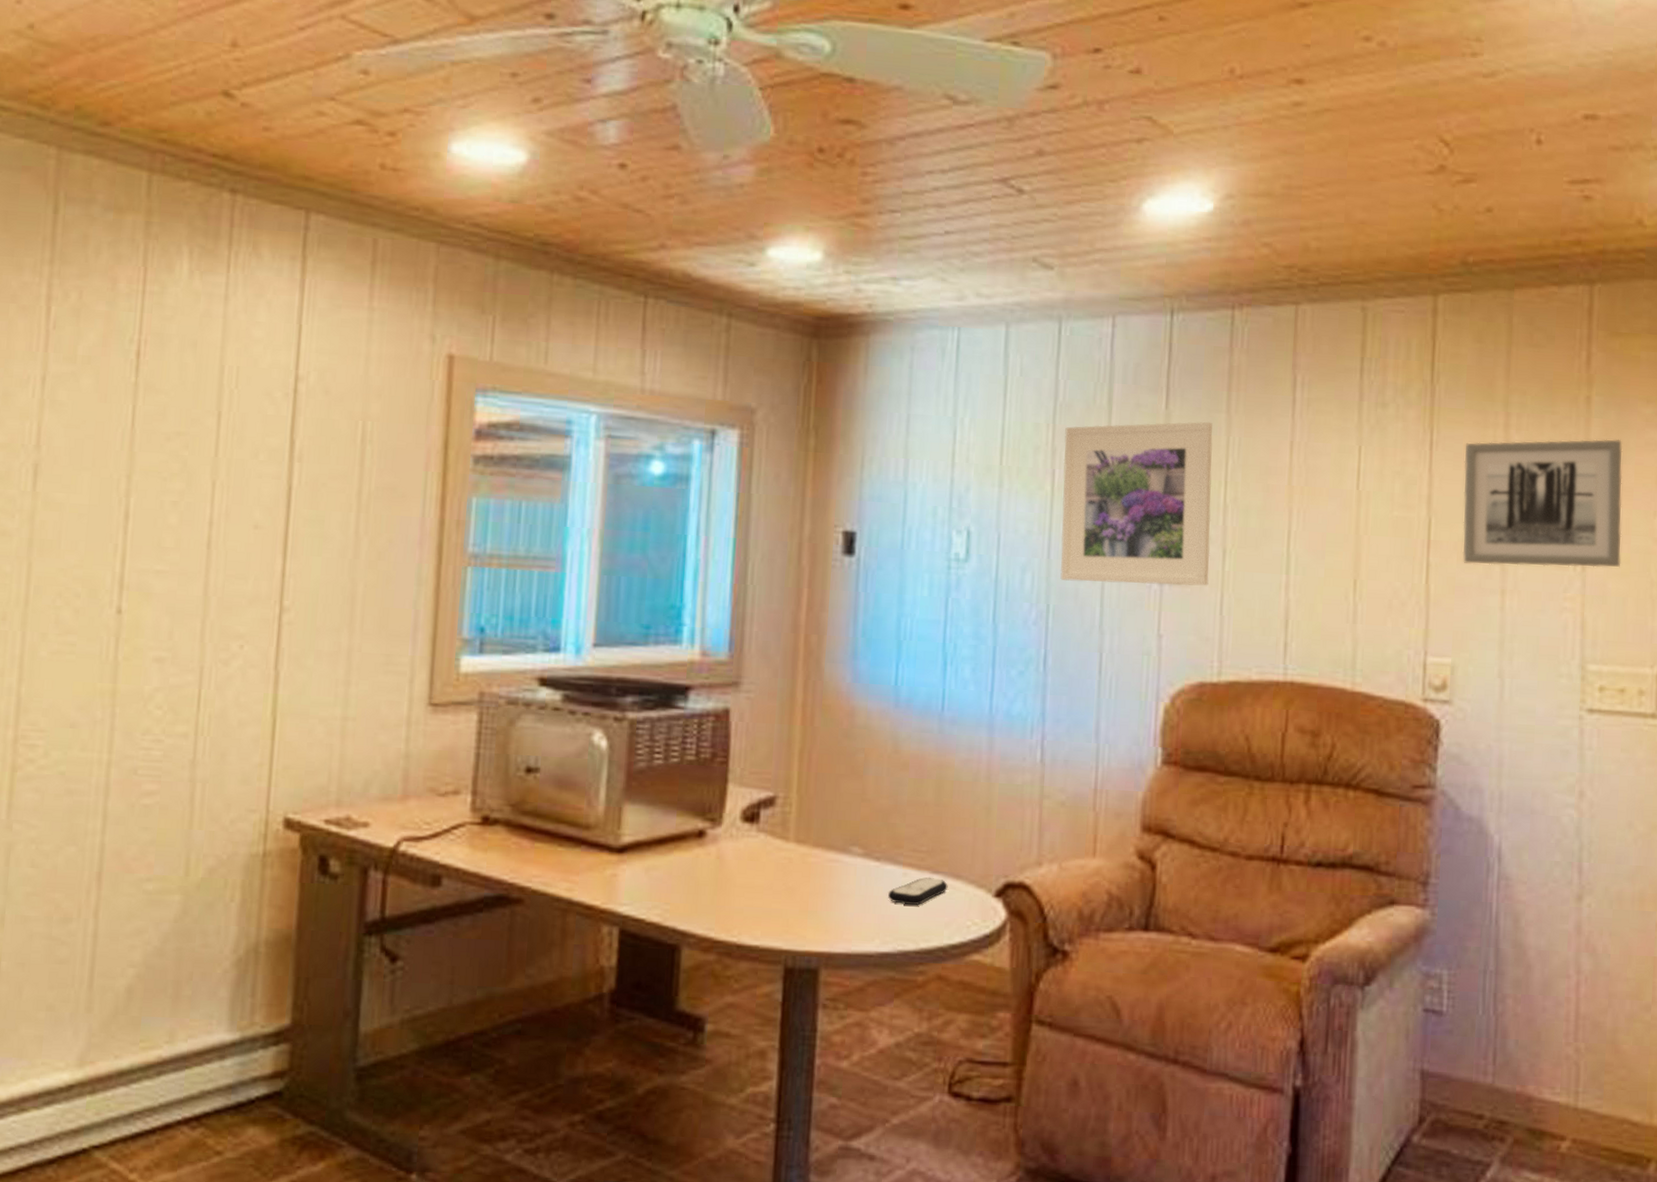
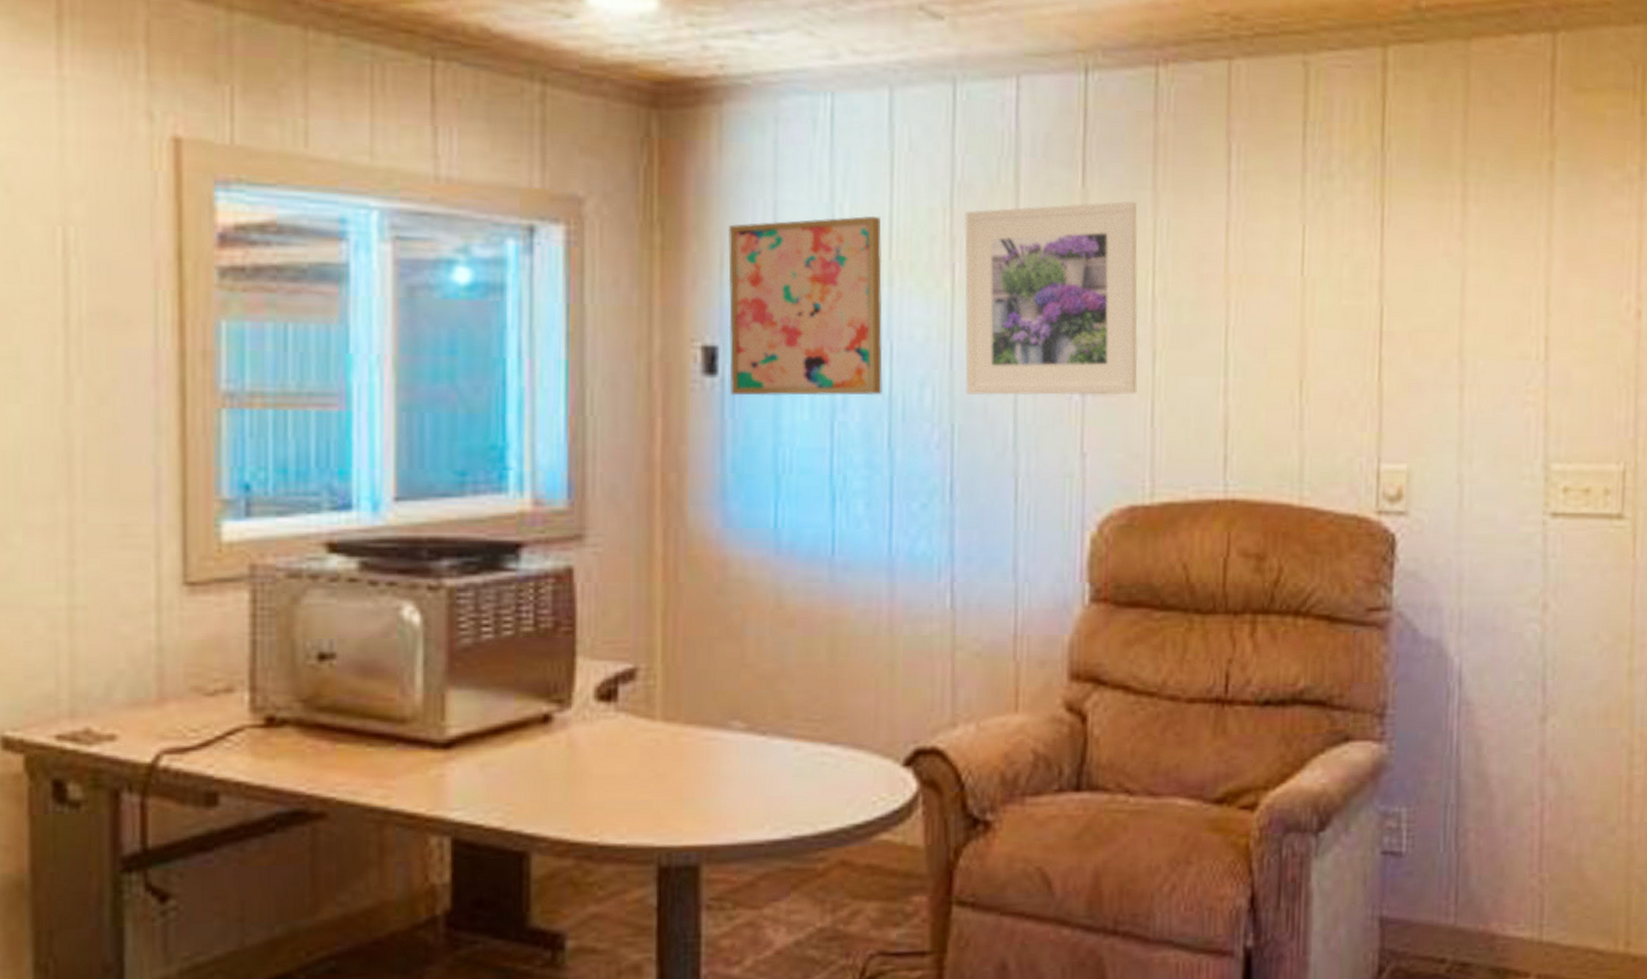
wall art: none [864,428,995,578] -> present [727,215,883,396]
remote control: present [888,877,948,906] -> none [778,749,848,784]
wall art: present [1462,439,1623,568] -> none [1417,209,1588,357]

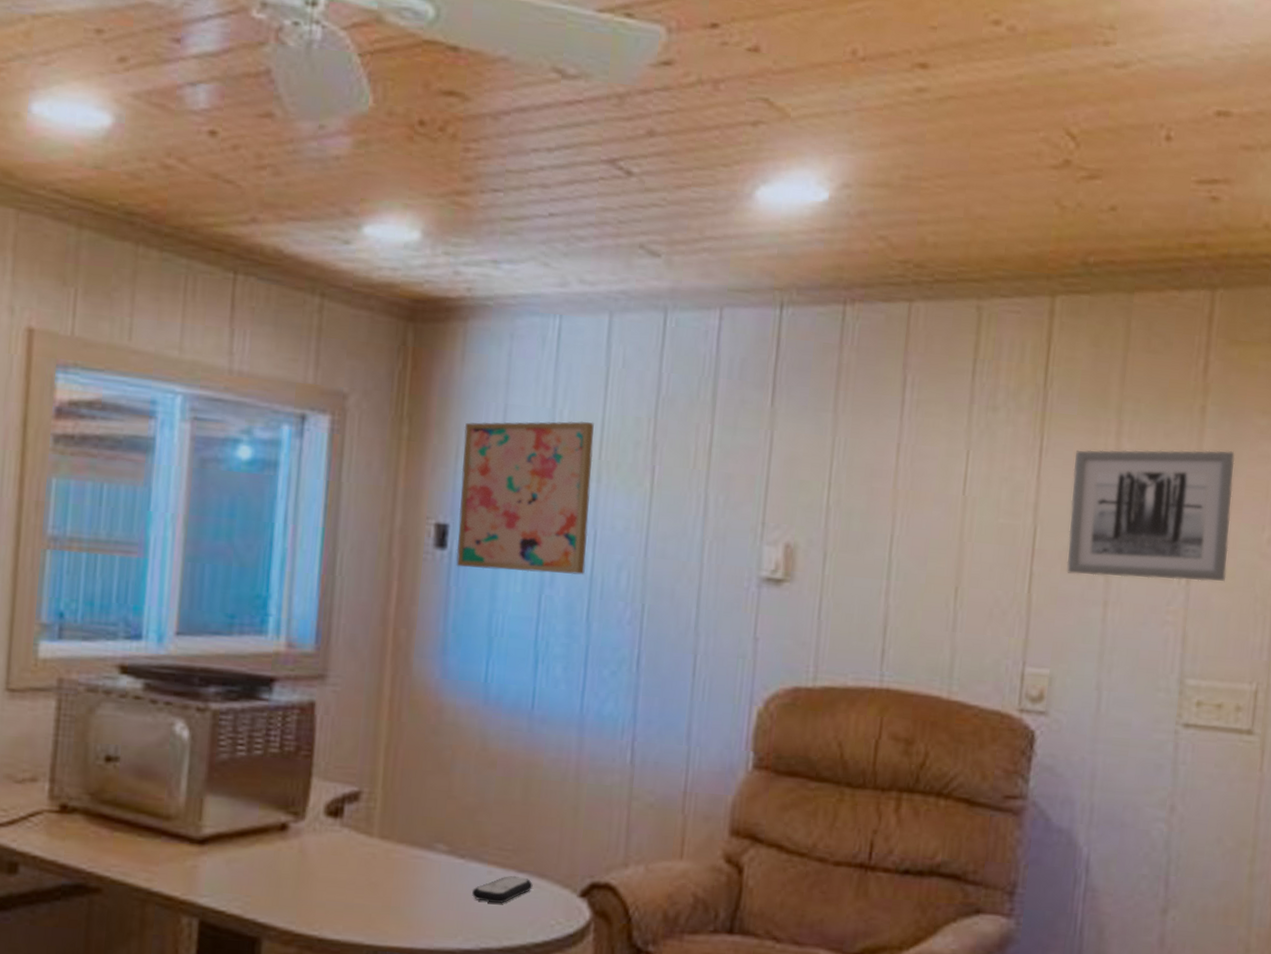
remote control: none [778,749,848,784] -> present [472,875,533,904]
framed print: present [964,200,1138,396] -> none [656,420,819,590]
wall art: none [1417,209,1588,357] -> present [1066,450,1235,582]

